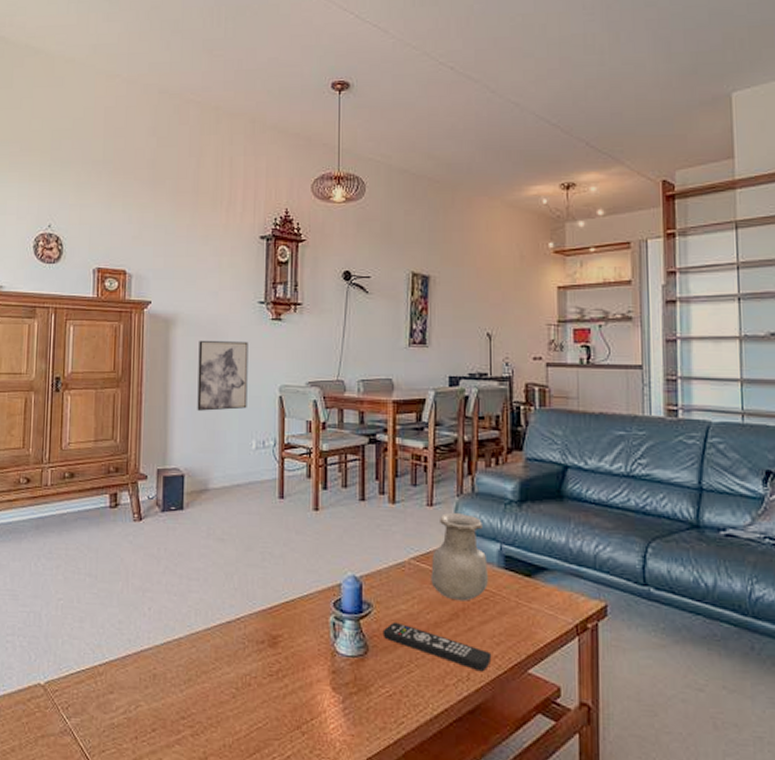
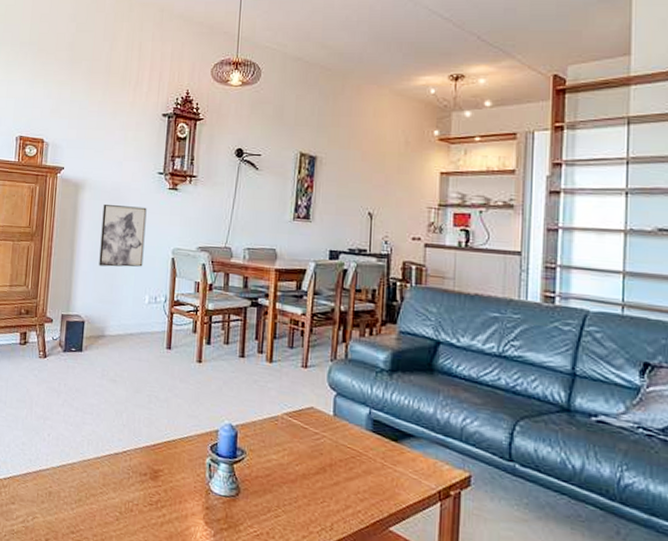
remote control: present [382,621,492,672] -> none [254,469,355,524]
vase: present [431,512,489,601] -> none [301,375,357,458]

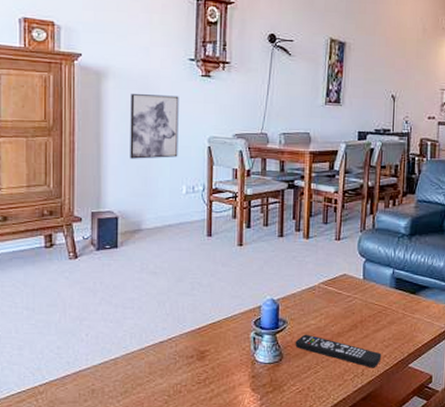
remote control: none [254,469,355,524] -> present [295,334,382,368]

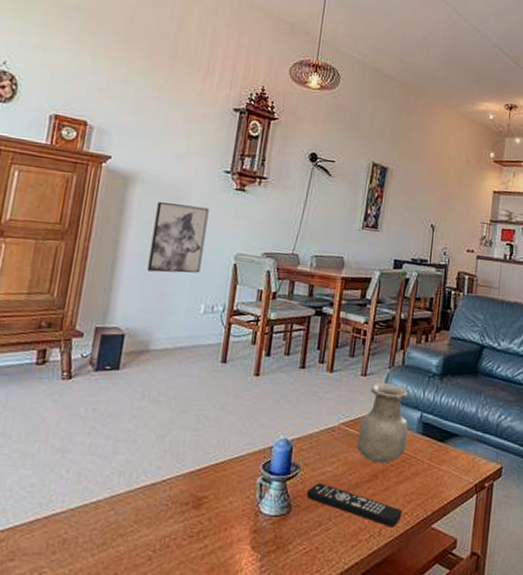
vase: none [336,245,383,315] -> present [356,382,409,464]

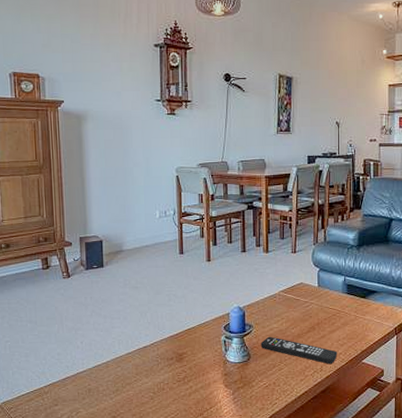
wall art: present [147,202,209,273] -> none [107,133,151,190]
vase: present [356,382,409,464] -> none [295,256,336,318]

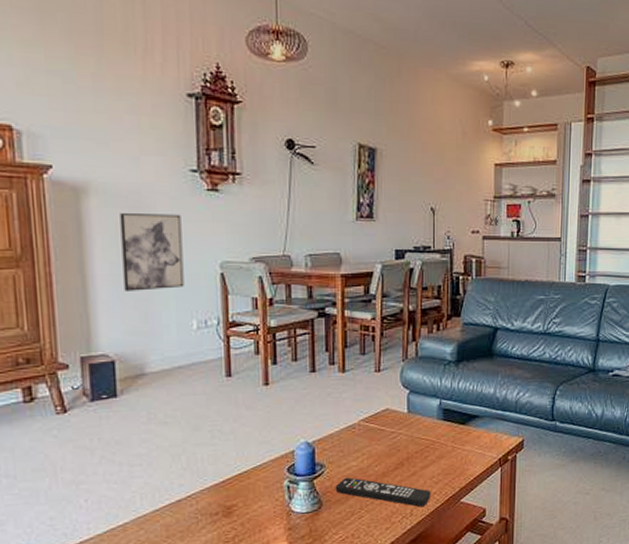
wall art: none [107,133,151,190] -> present [120,213,184,291]

